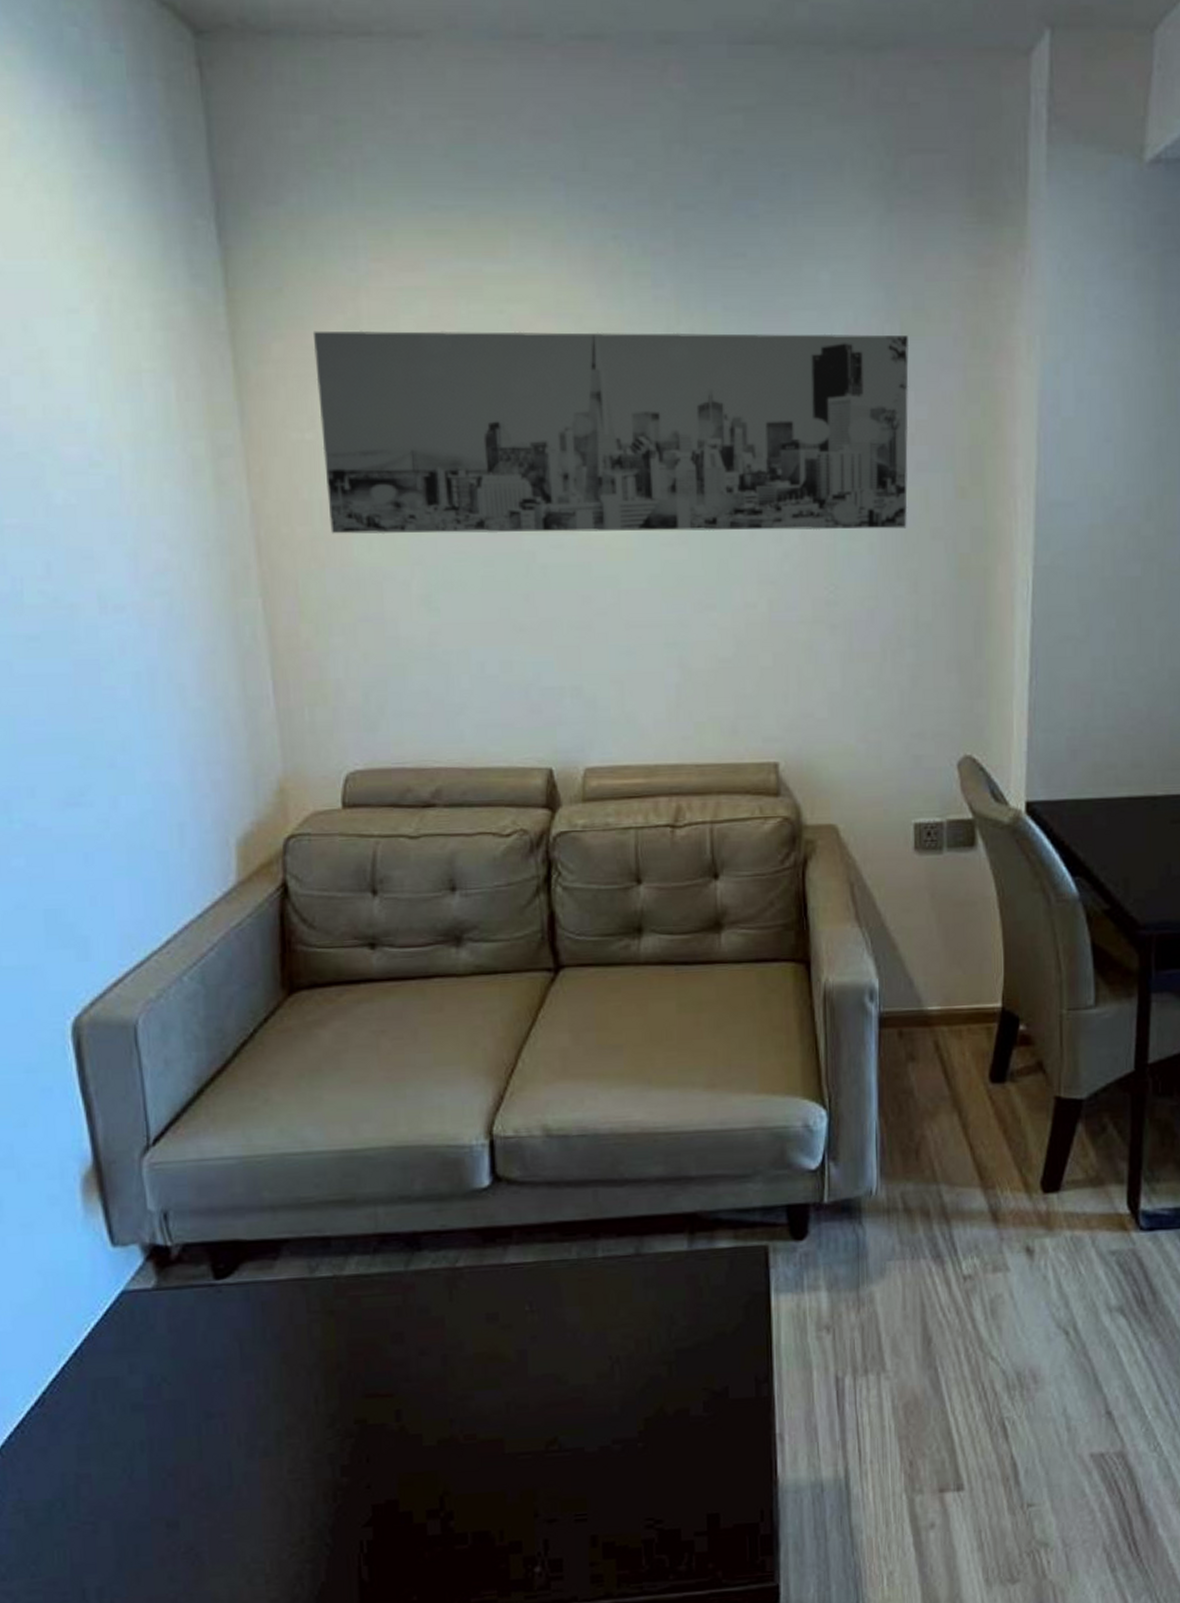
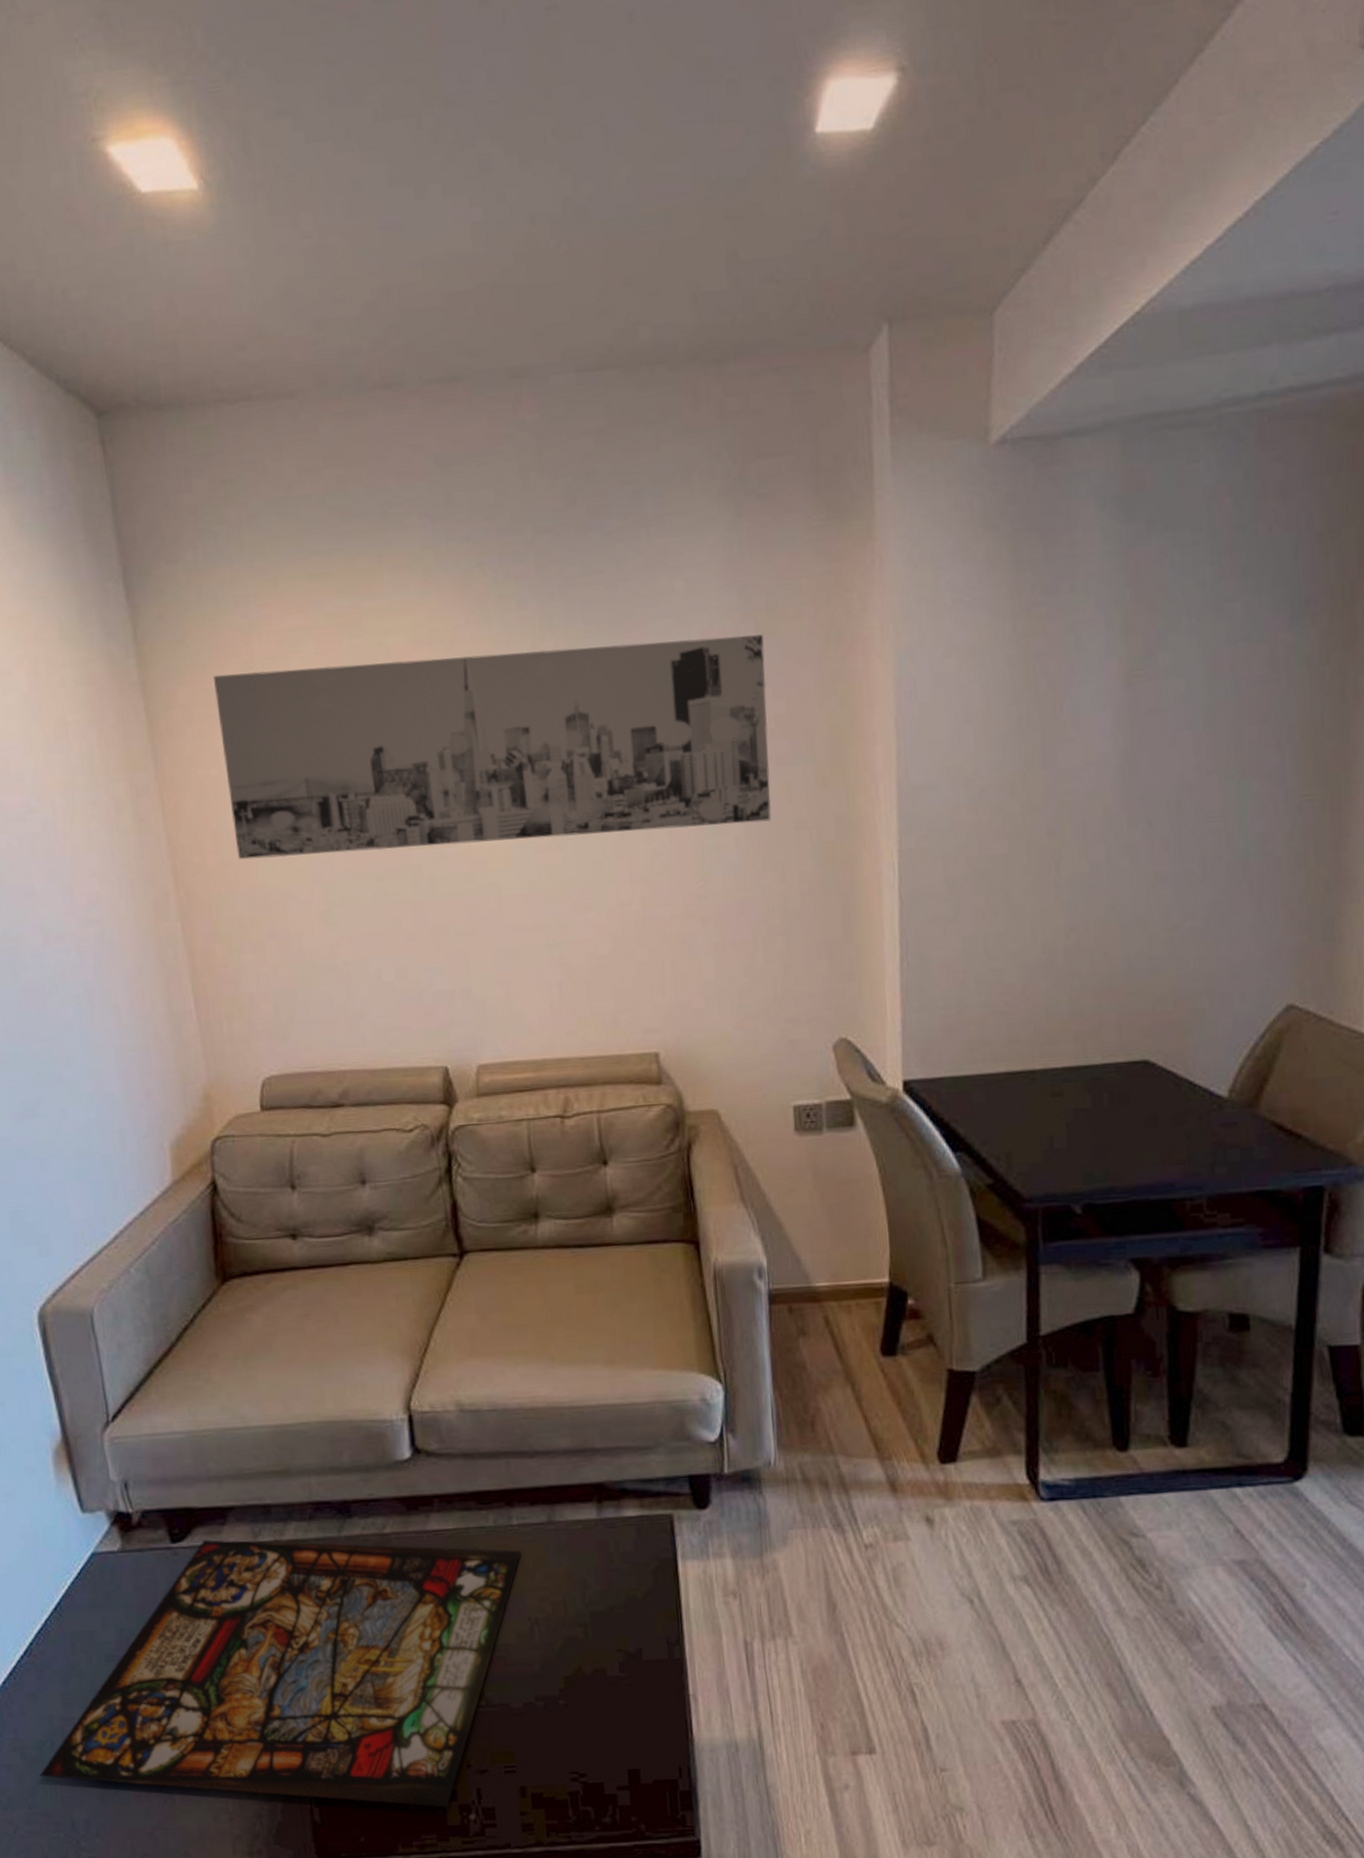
stained glass panel: none [46,1274,605,1563] -> present [39,1539,521,1808]

